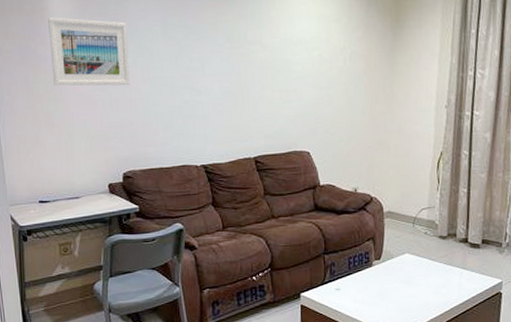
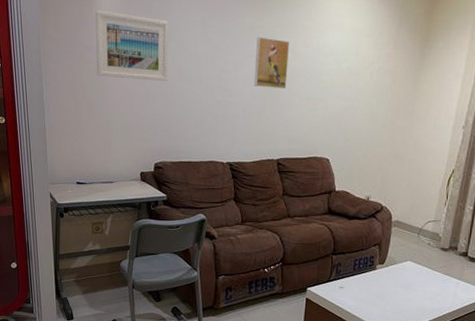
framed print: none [221,31,257,84] -> present [253,37,290,90]

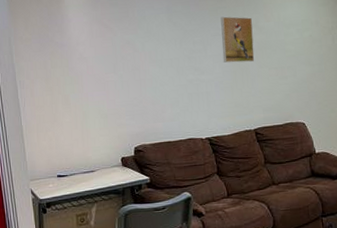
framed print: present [95,10,169,81] -> none [64,8,139,70]

